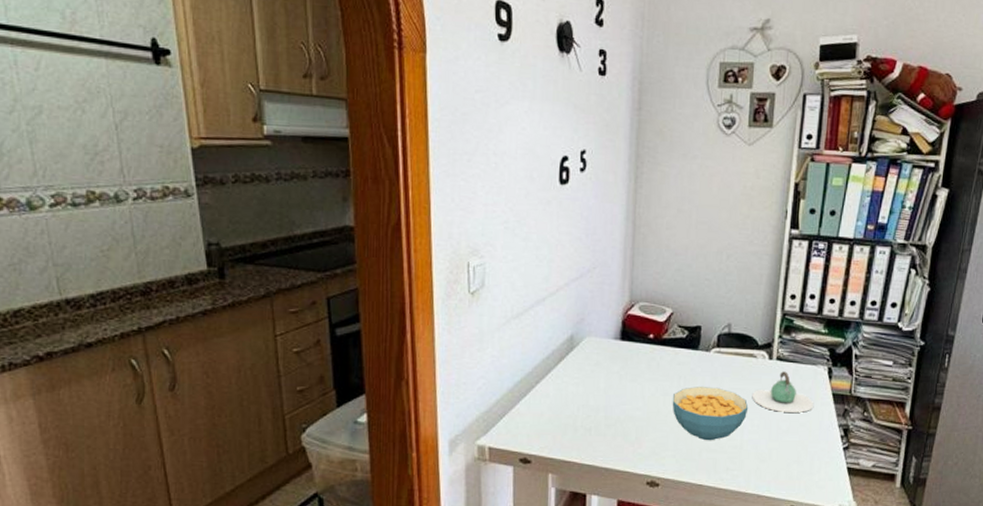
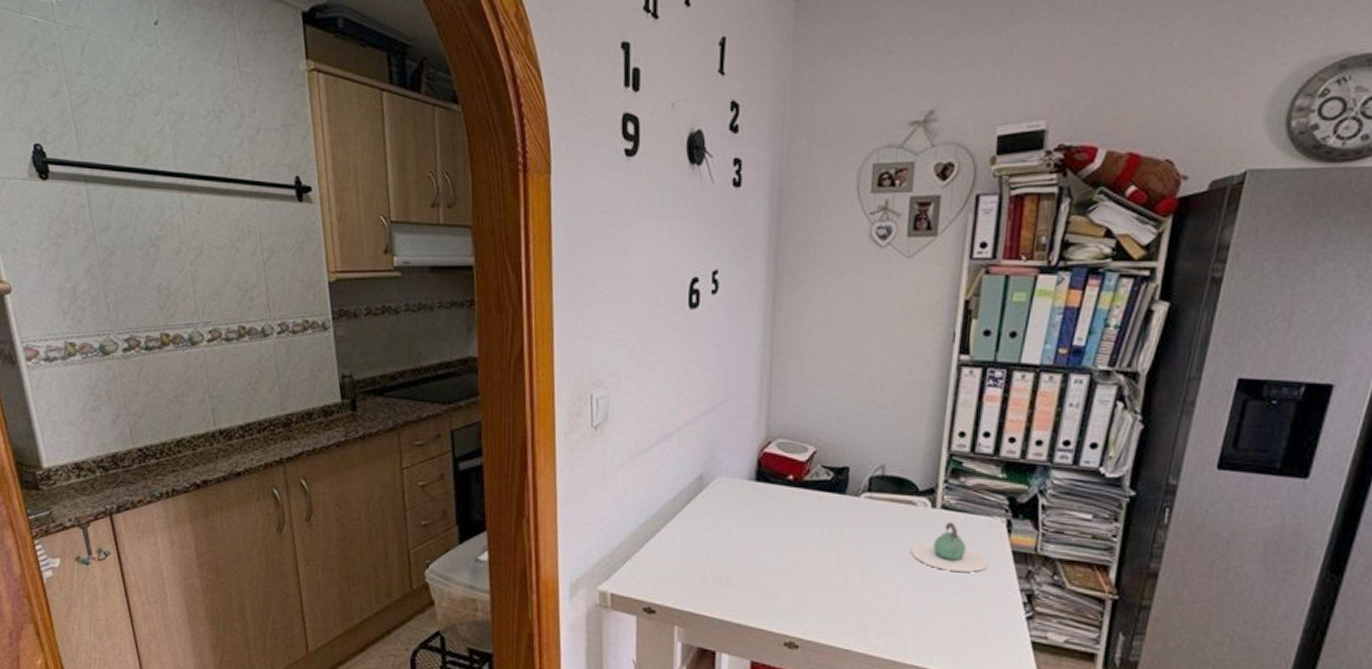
cereal bowl: present [672,387,749,441] -> none [814,536,906,600]

